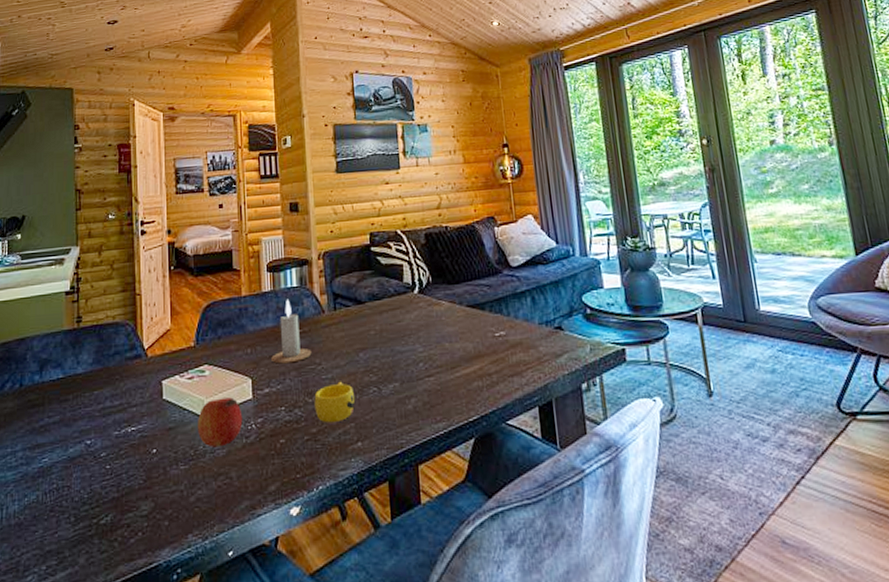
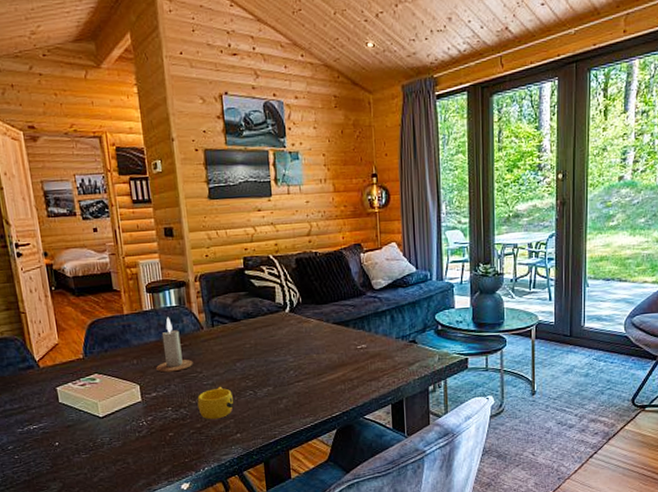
fruit: present [197,397,243,448] -> none [93,400,135,440]

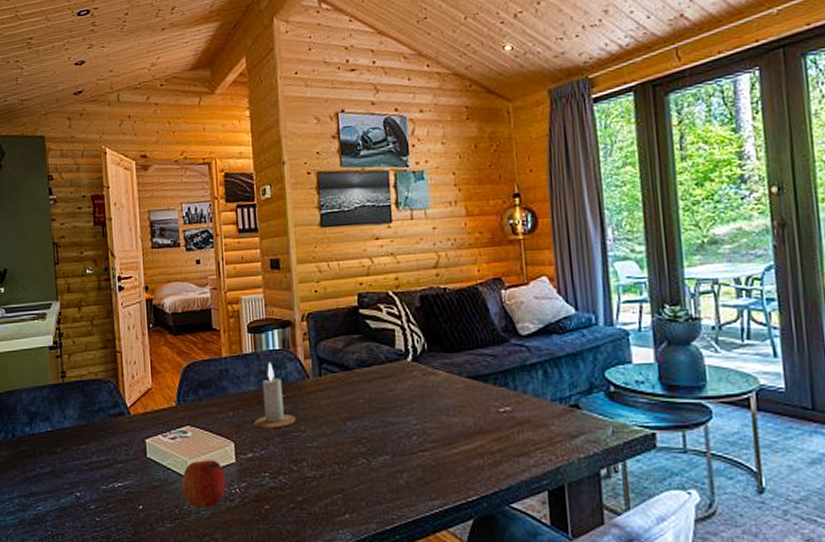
fruit: none [93,400,135,440] -> present [181,460,227,508]
cup: present [197,386,233,420] -> none [299,450,342,493]

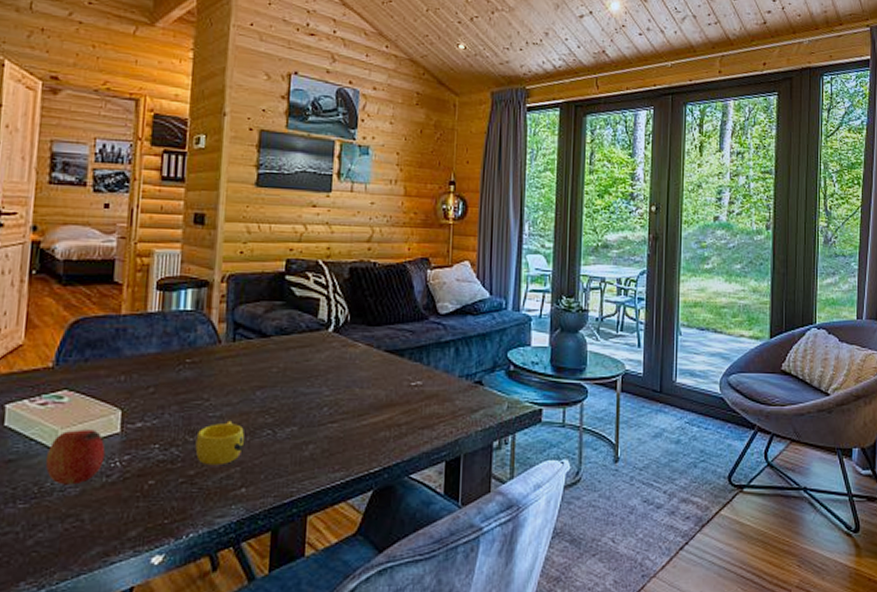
candle: present [254,362,296,429] -> none [149,323,200,396]
cup: none [299,450,342,493] -> present [195,420,244,466]

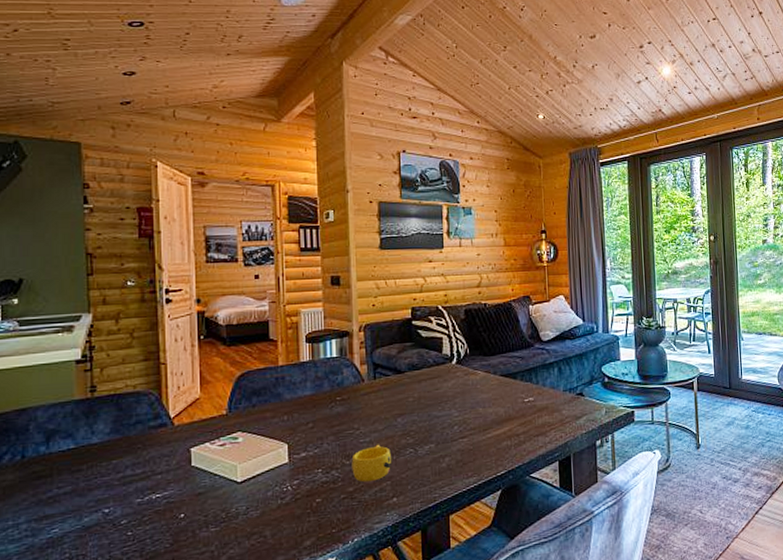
fruit: present [45,429,106,485] -> none [229,462,278,510]

